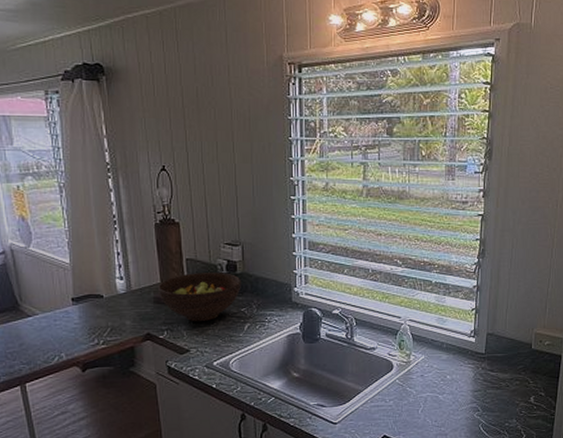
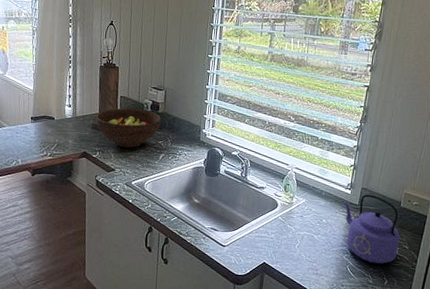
kettle: none [468,340,535,418] -> present [343,194,400,264]

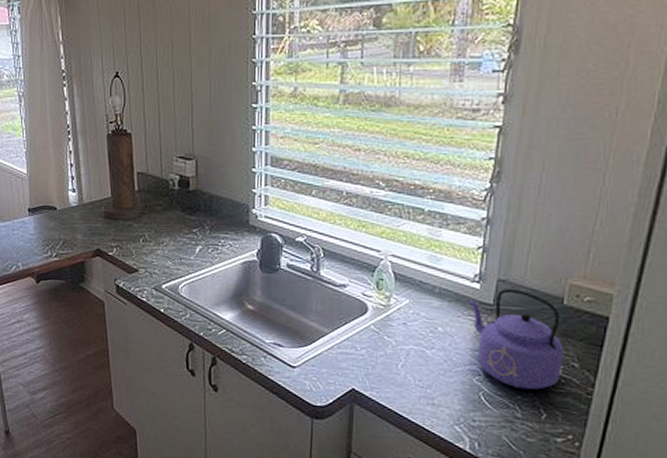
fruit bowl: present [96,108,162,148] -> none [108,188,194,241]

